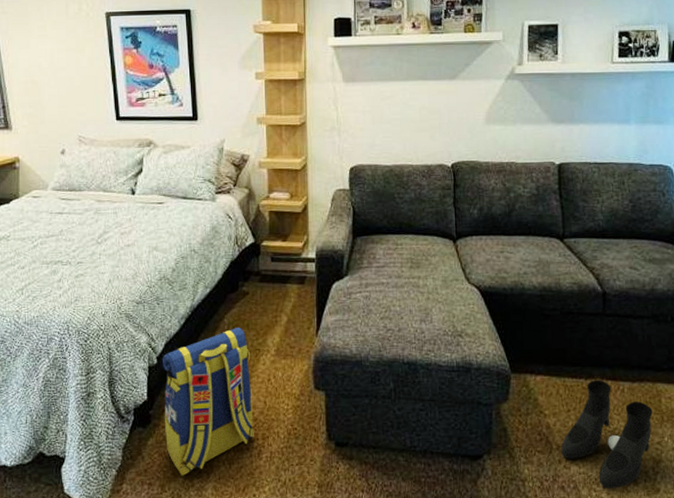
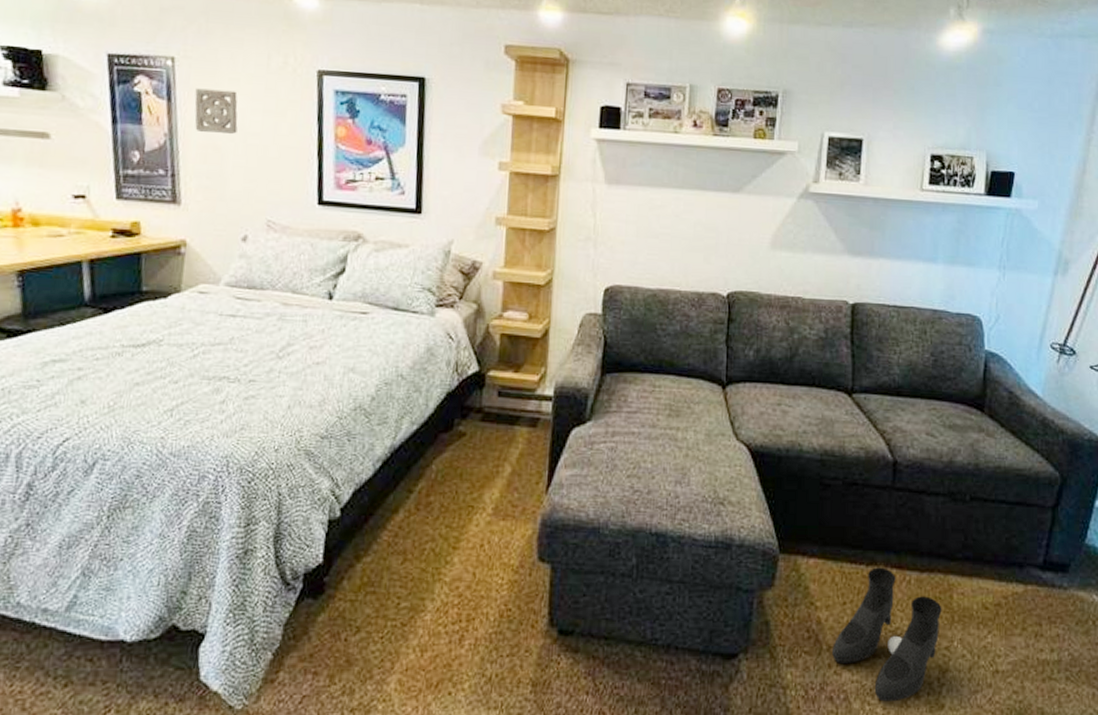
wall ornament: none [14,36,49,71] -> present [194,88,238,135]
backpack: present [162,326,254,476] -> none [341,475,461,664]

